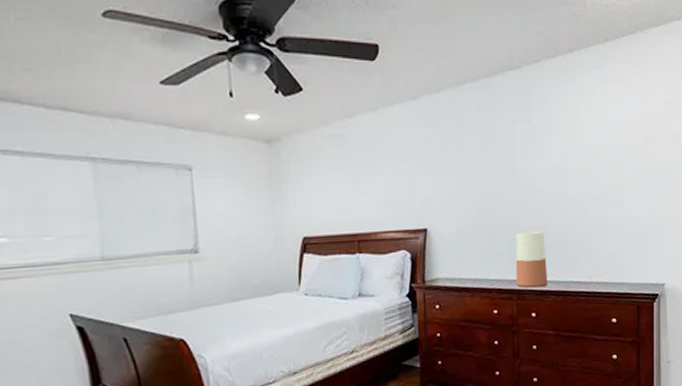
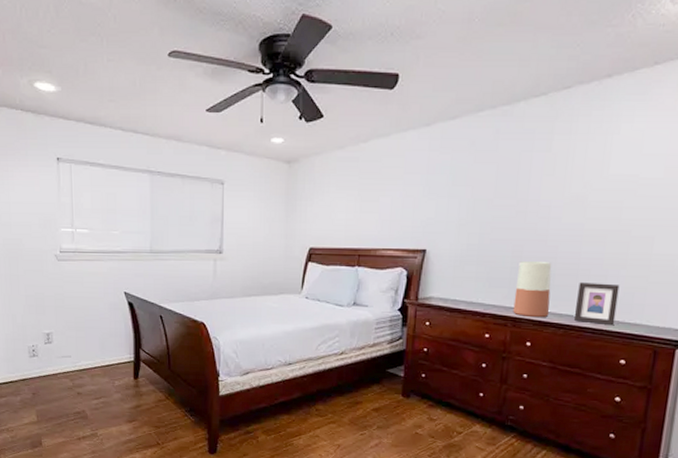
picture frame: none [569,247,603,287] -> present [573,282,620,325]

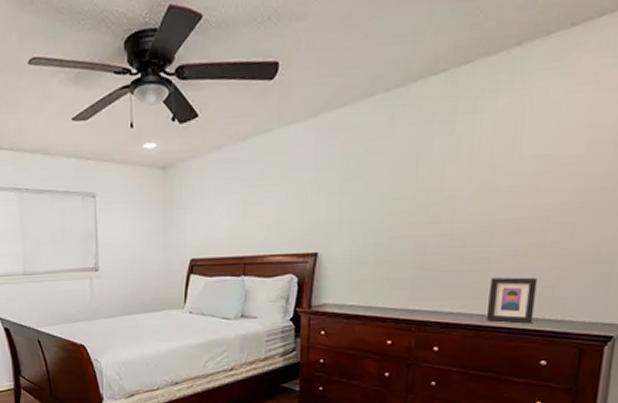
vase: present [513,261,552,318] -> none [417,258,460,320]

